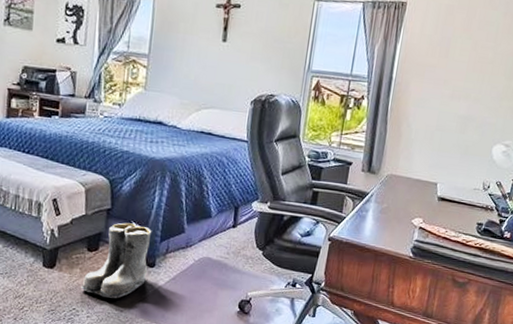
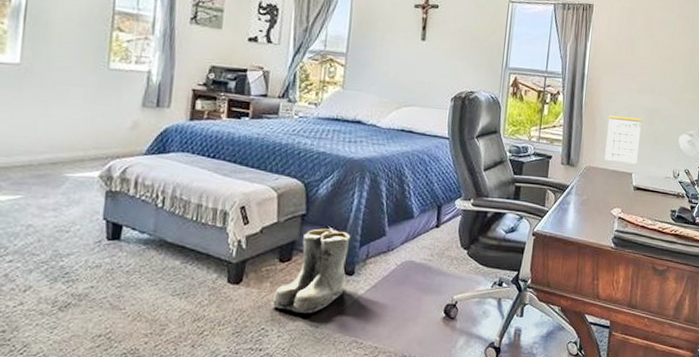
calendar: none [408,114,453,174] -> present [605,107,642,164]

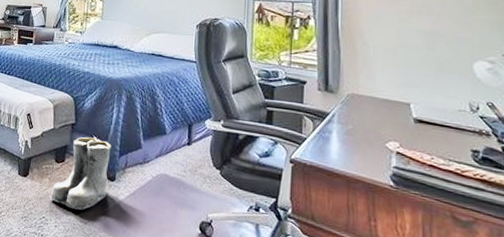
calendar: present [605,107,642,164] -> none [372,31,418,93]

